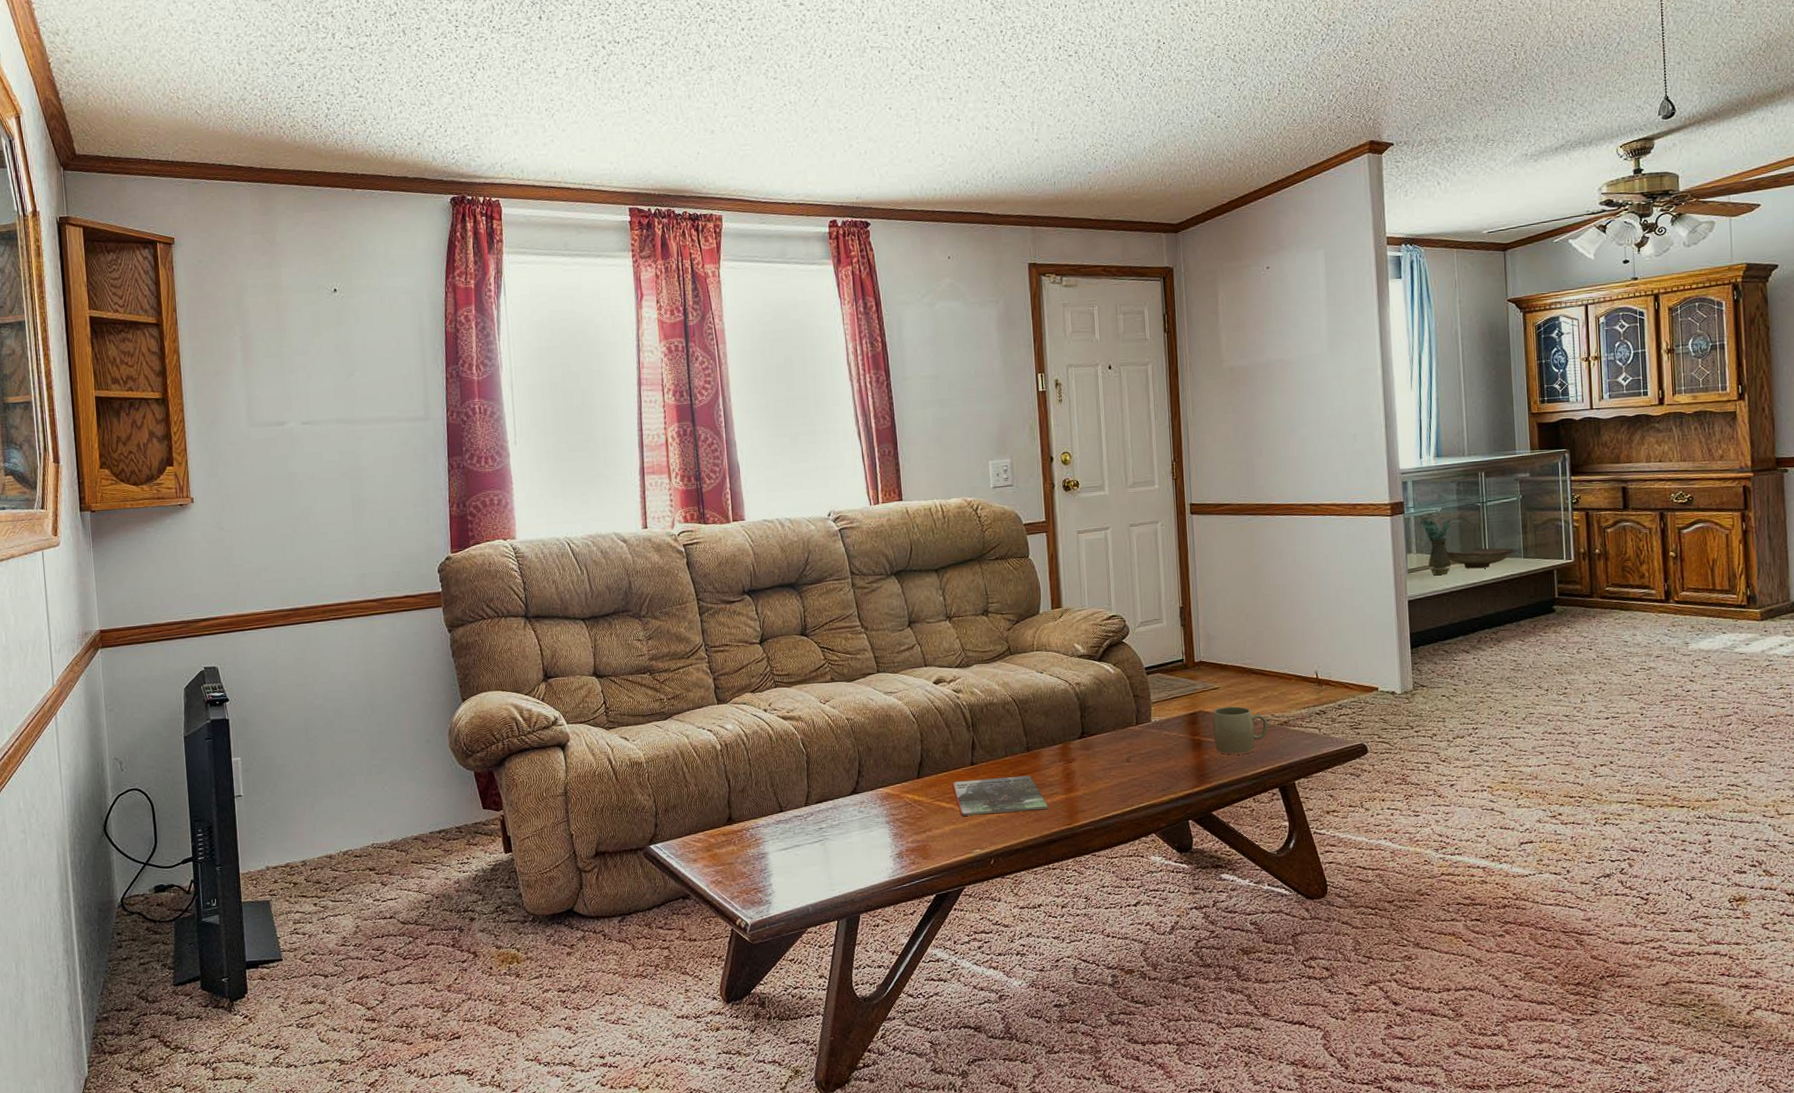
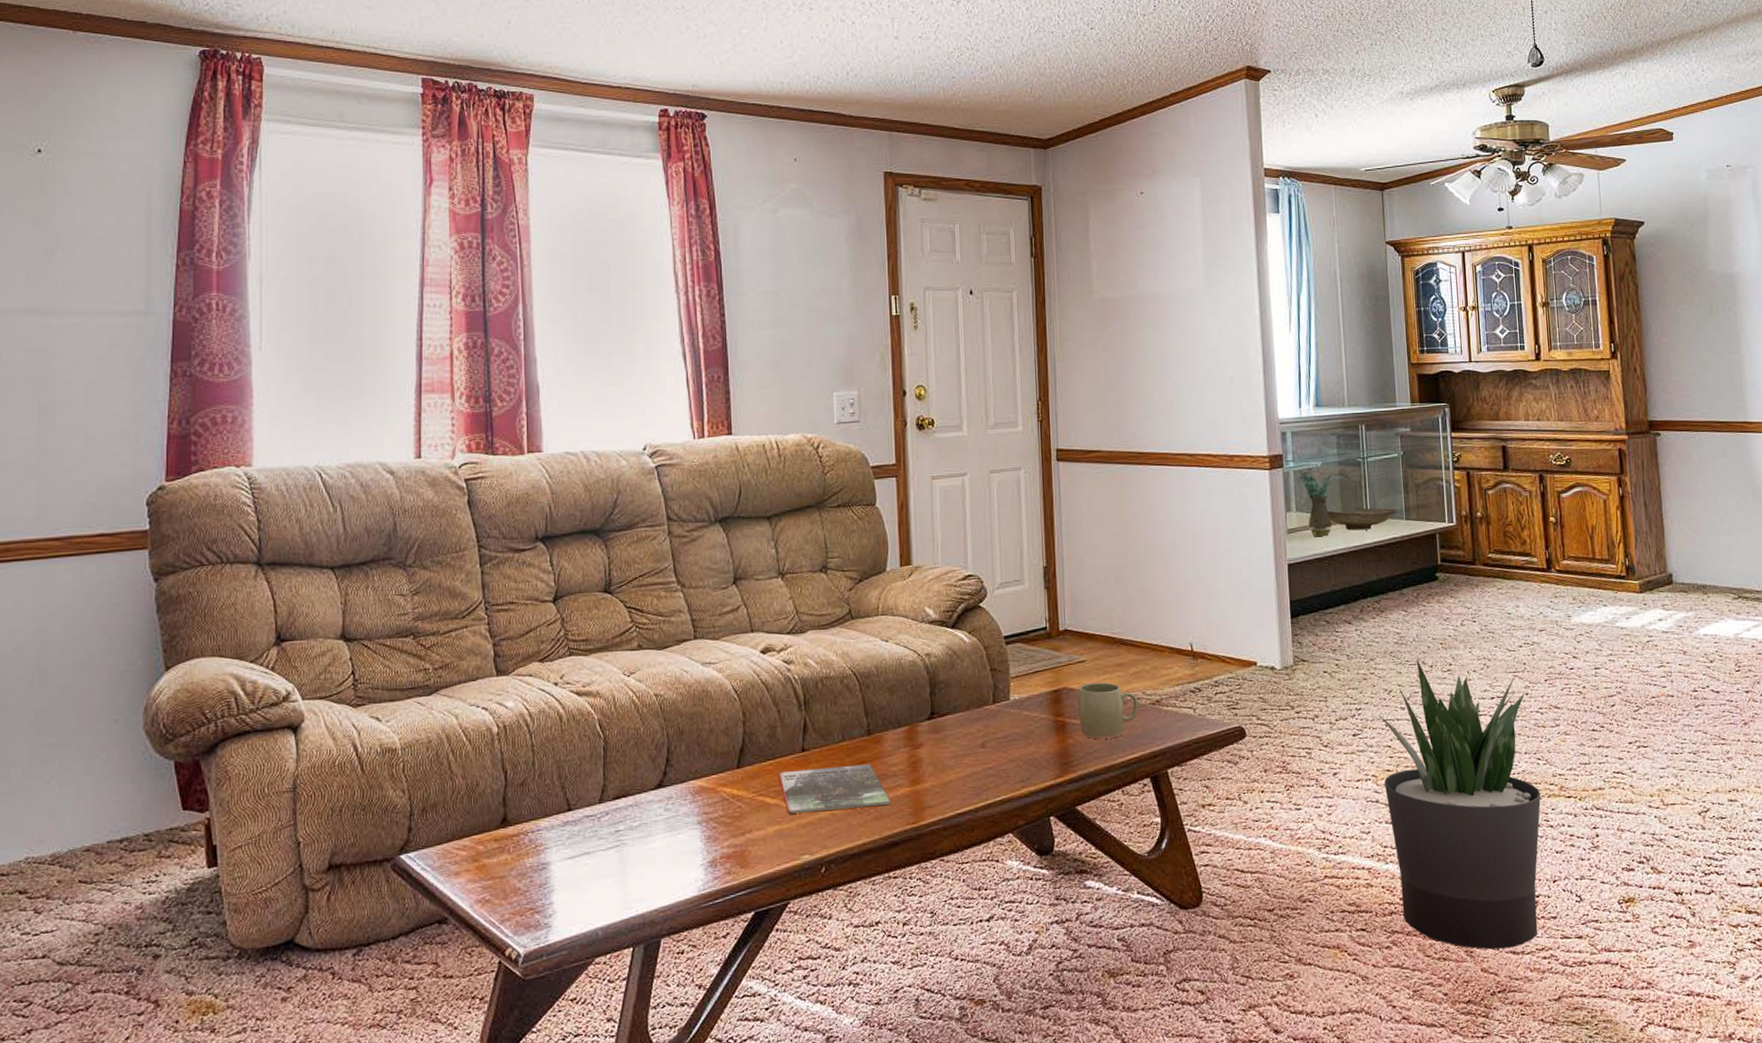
planter: none [1494,684,1654,940] -> present [1378,660,1541,950]

